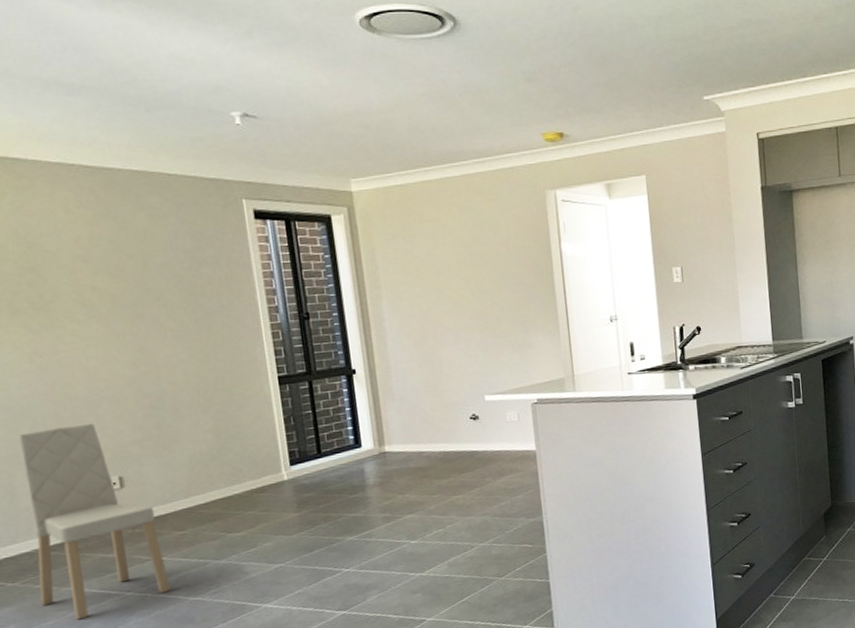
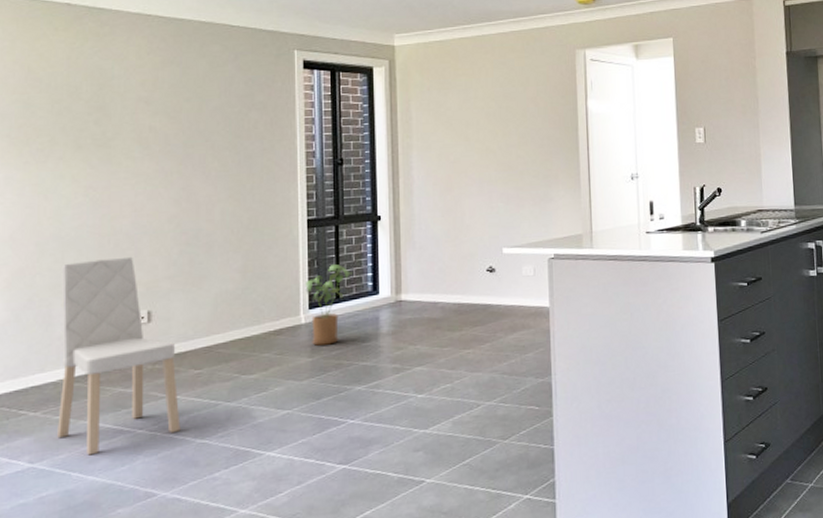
house plant: none [283,419,333,501] -> present [305,263,354,346]

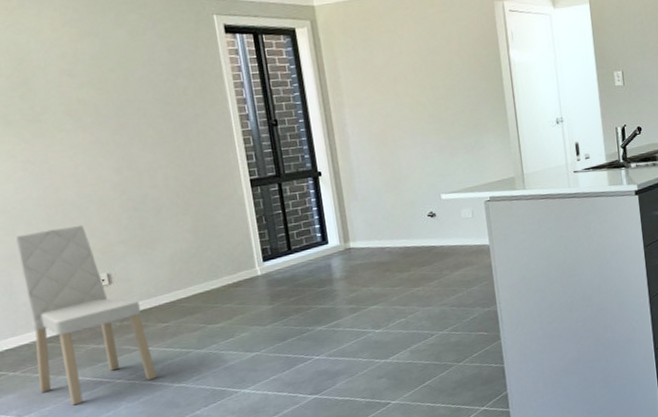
house plant: present [305,263,354,346] -> none [256,218,302,294]

